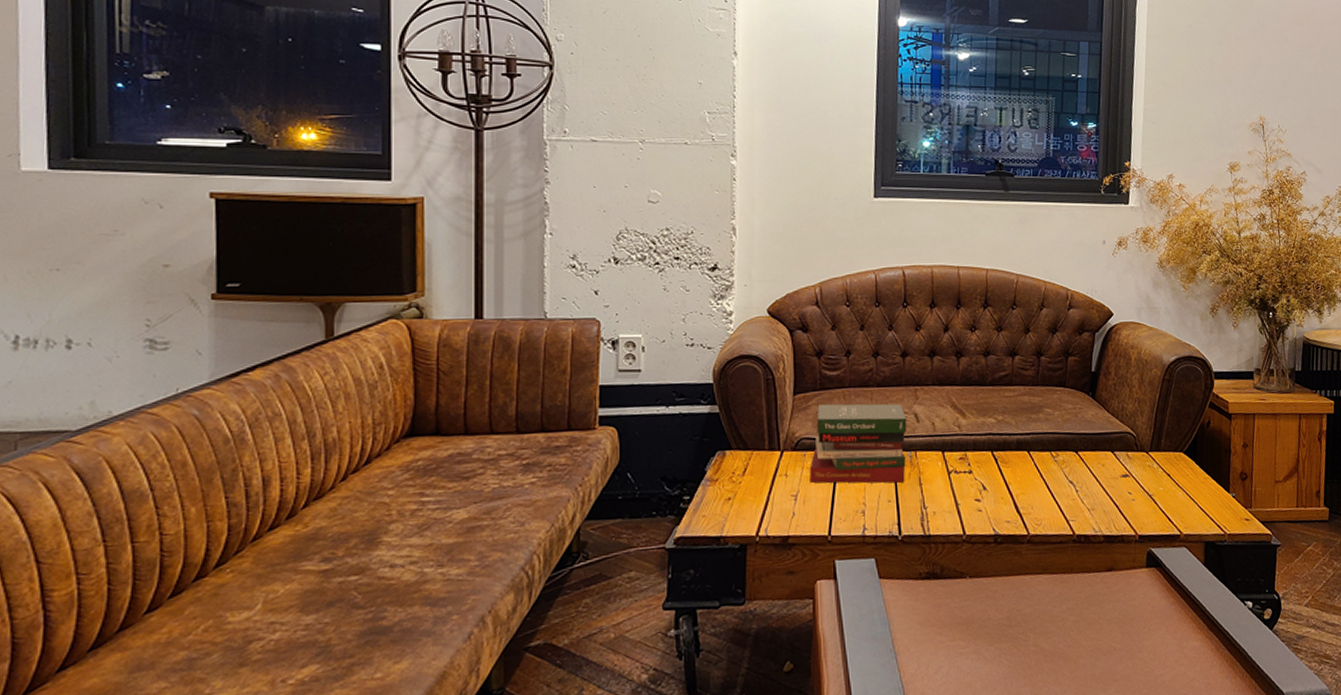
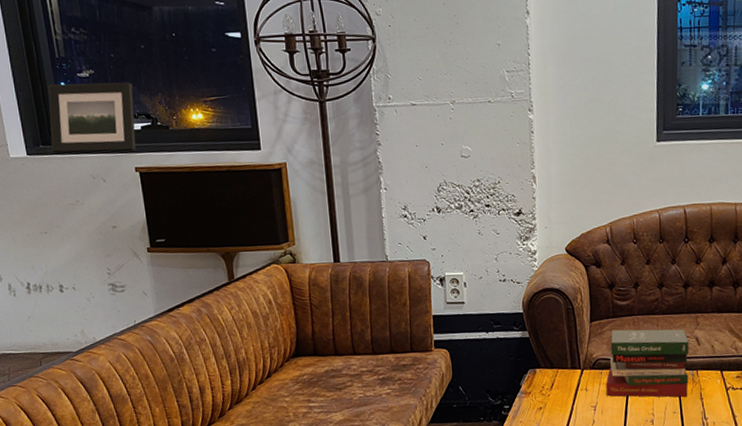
picture frame: none [88,85,222,173] -> present [48,82,136,153]

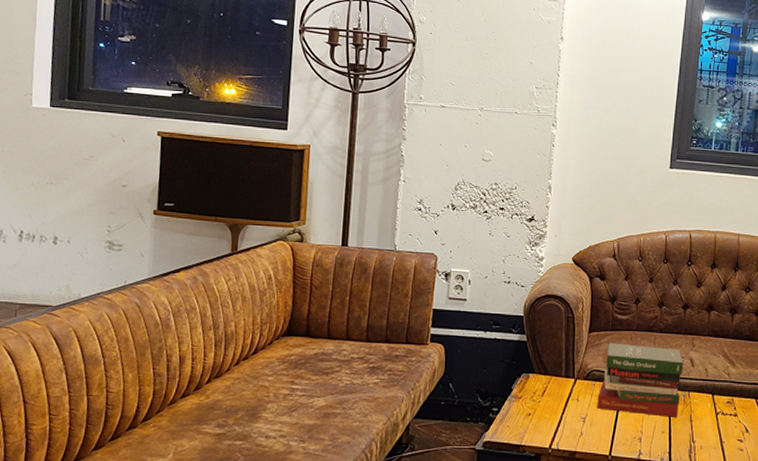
picture frame: present [48,82,136,153] -> none [77,44,171,116]

